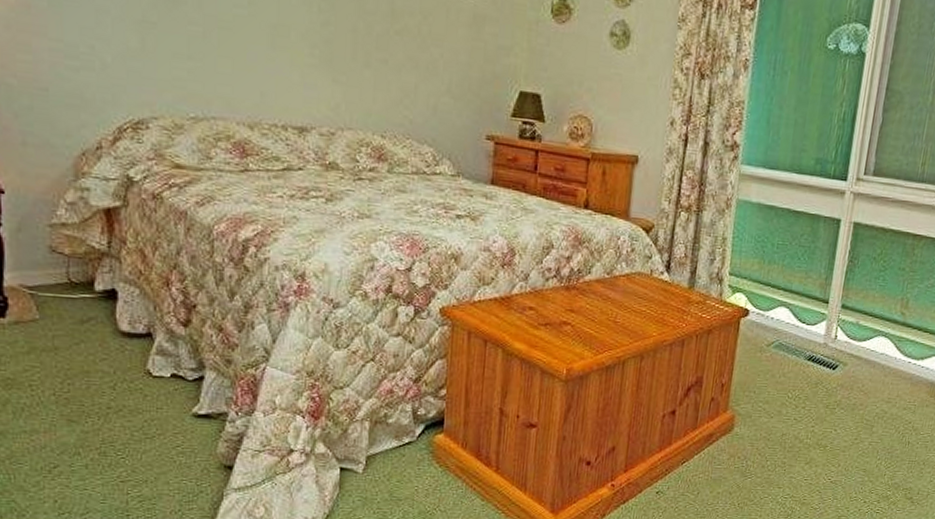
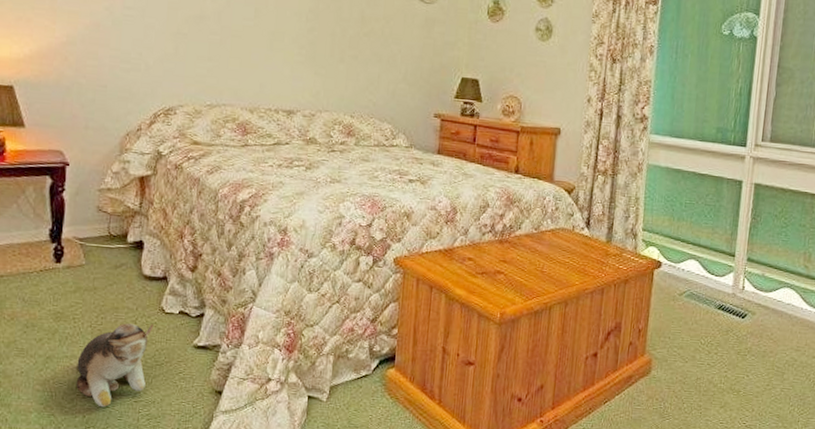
plush toy: none [40,390,138,490] -> present [76,323,154,408]

